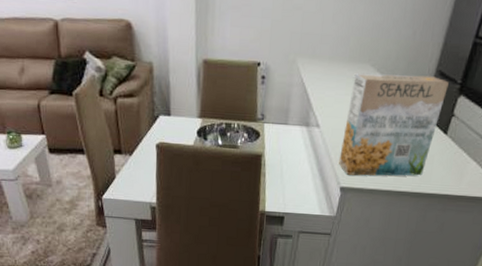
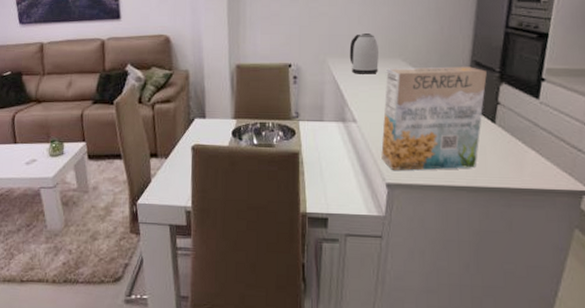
kettle: none [319,33,350,79] -> present [349,34,379,74]

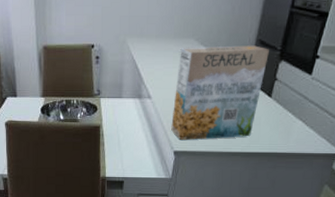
kettle: present [349,34,379,74] -> none [147,14,174,54]

